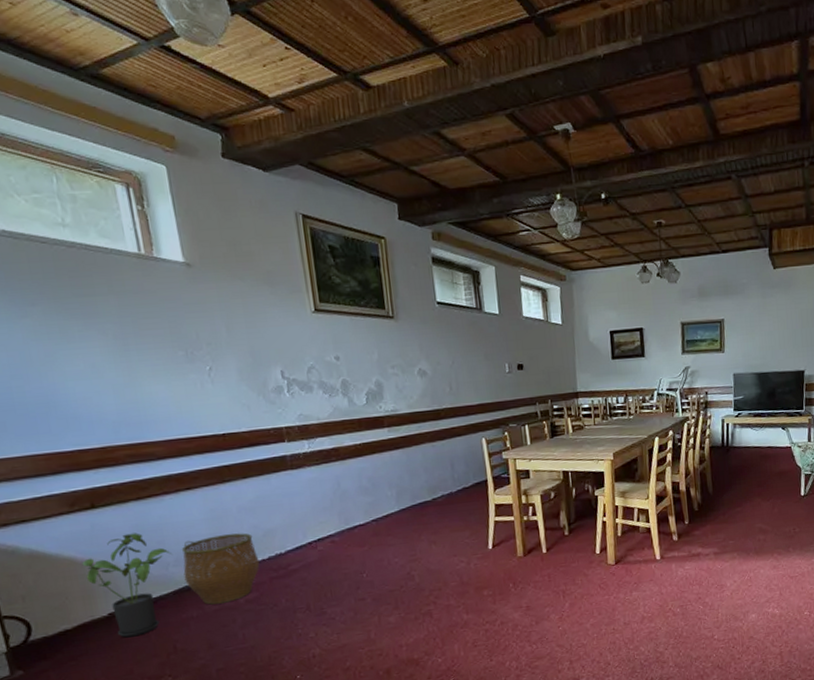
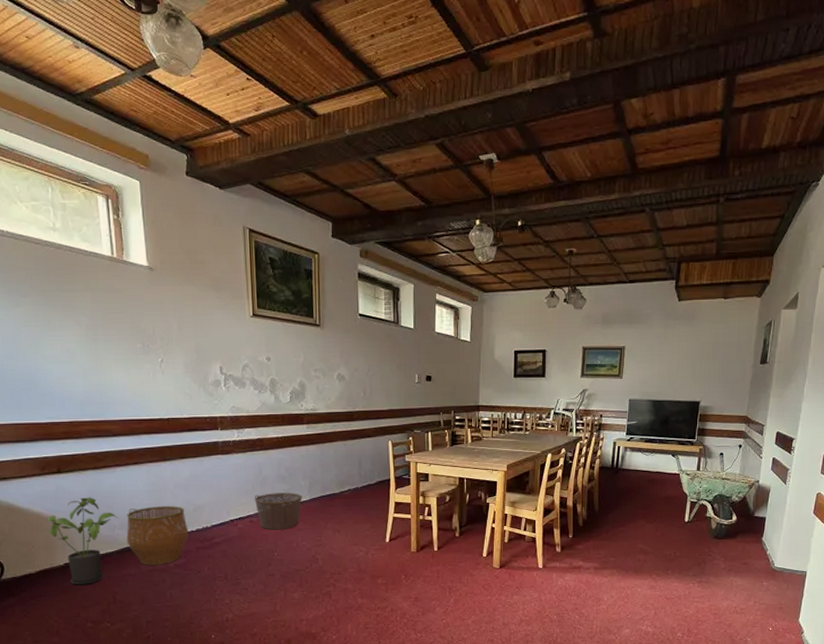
basket: none [334,505,390,550] -> present [254,493,302,530]

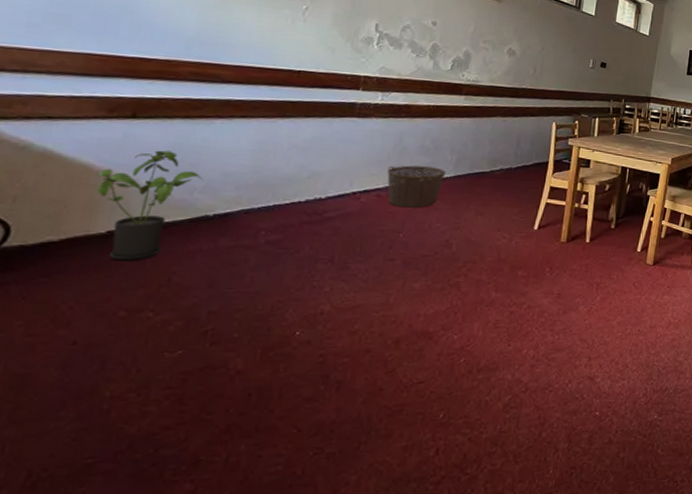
basket: present [126,506,189,565] -> none [206,168,296,240]

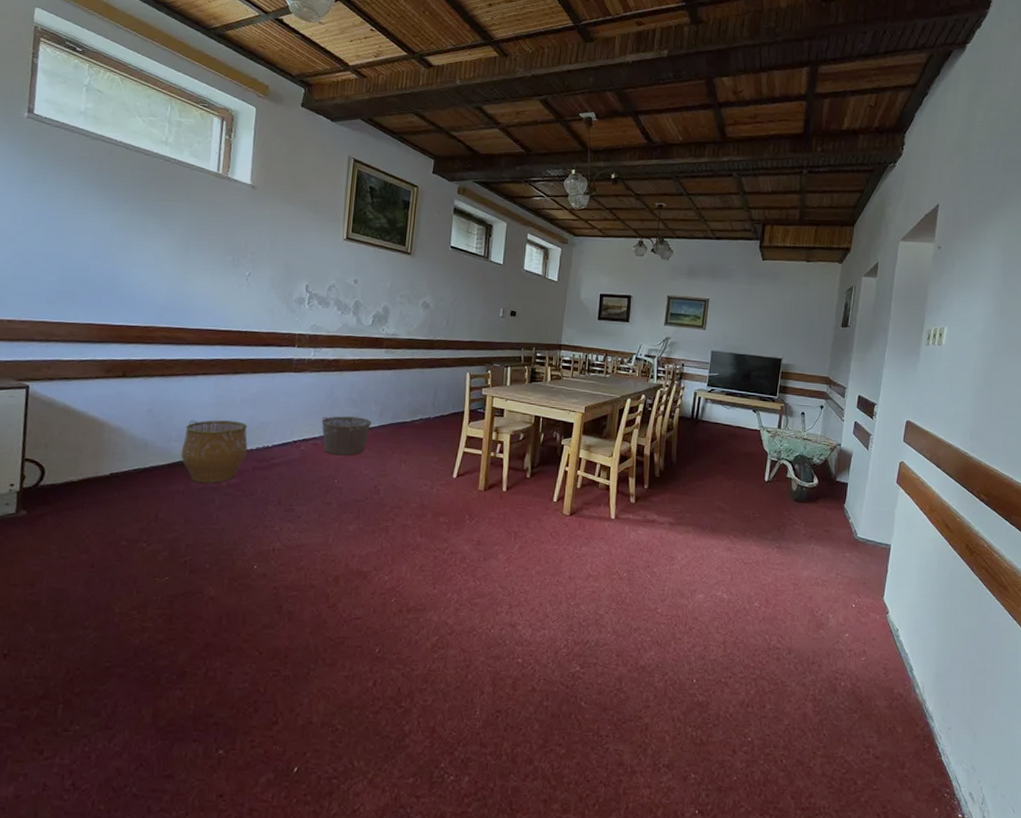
house plant: present [97,150,202,261] -> none [101,404,176,499]
basket: none [206,168,296,240] -> present [180,420,248,483]

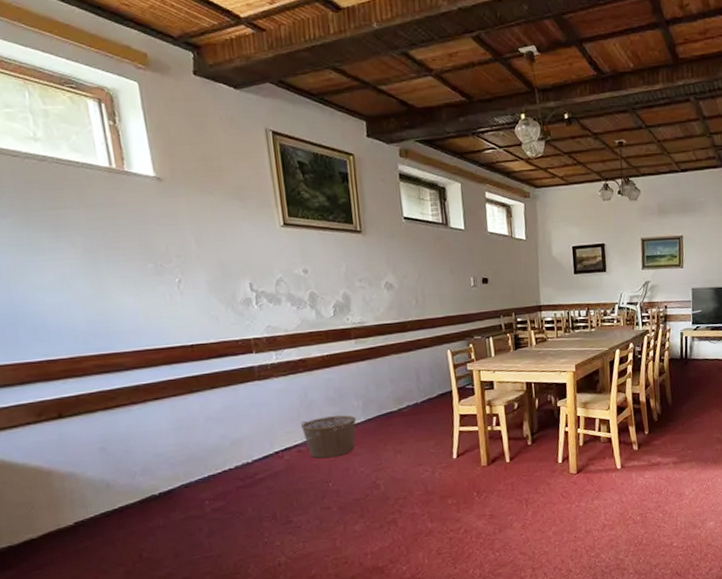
basket: present [180,420,248,483] -> none [148,442,227,514]

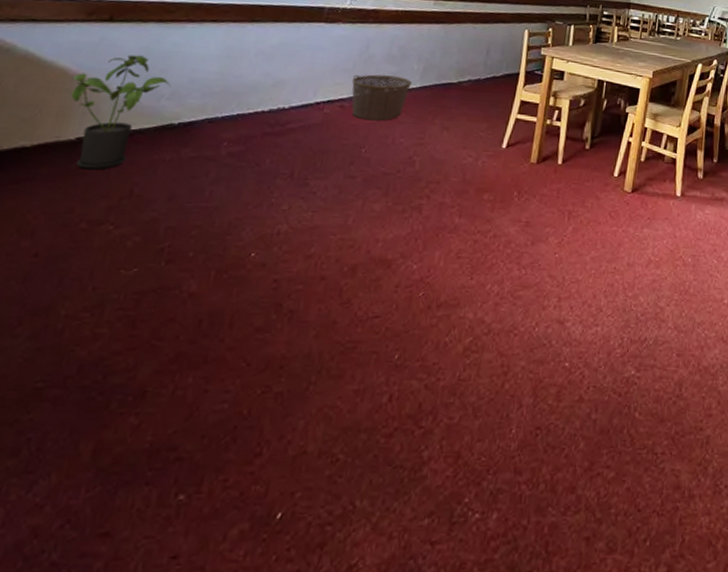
house plant: none [48,442,138,547] -> present [71,54,170,170]

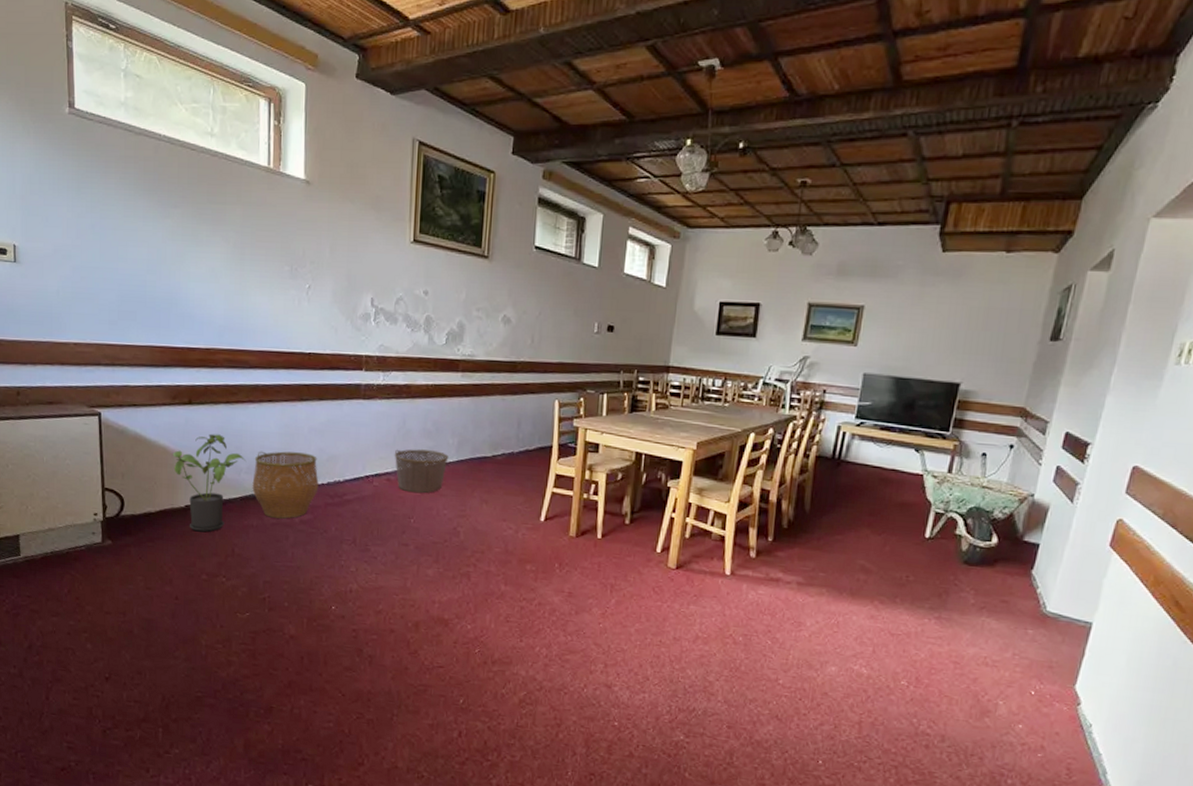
basket: none [172,74,261,152] -> present [252,451,319,519]

